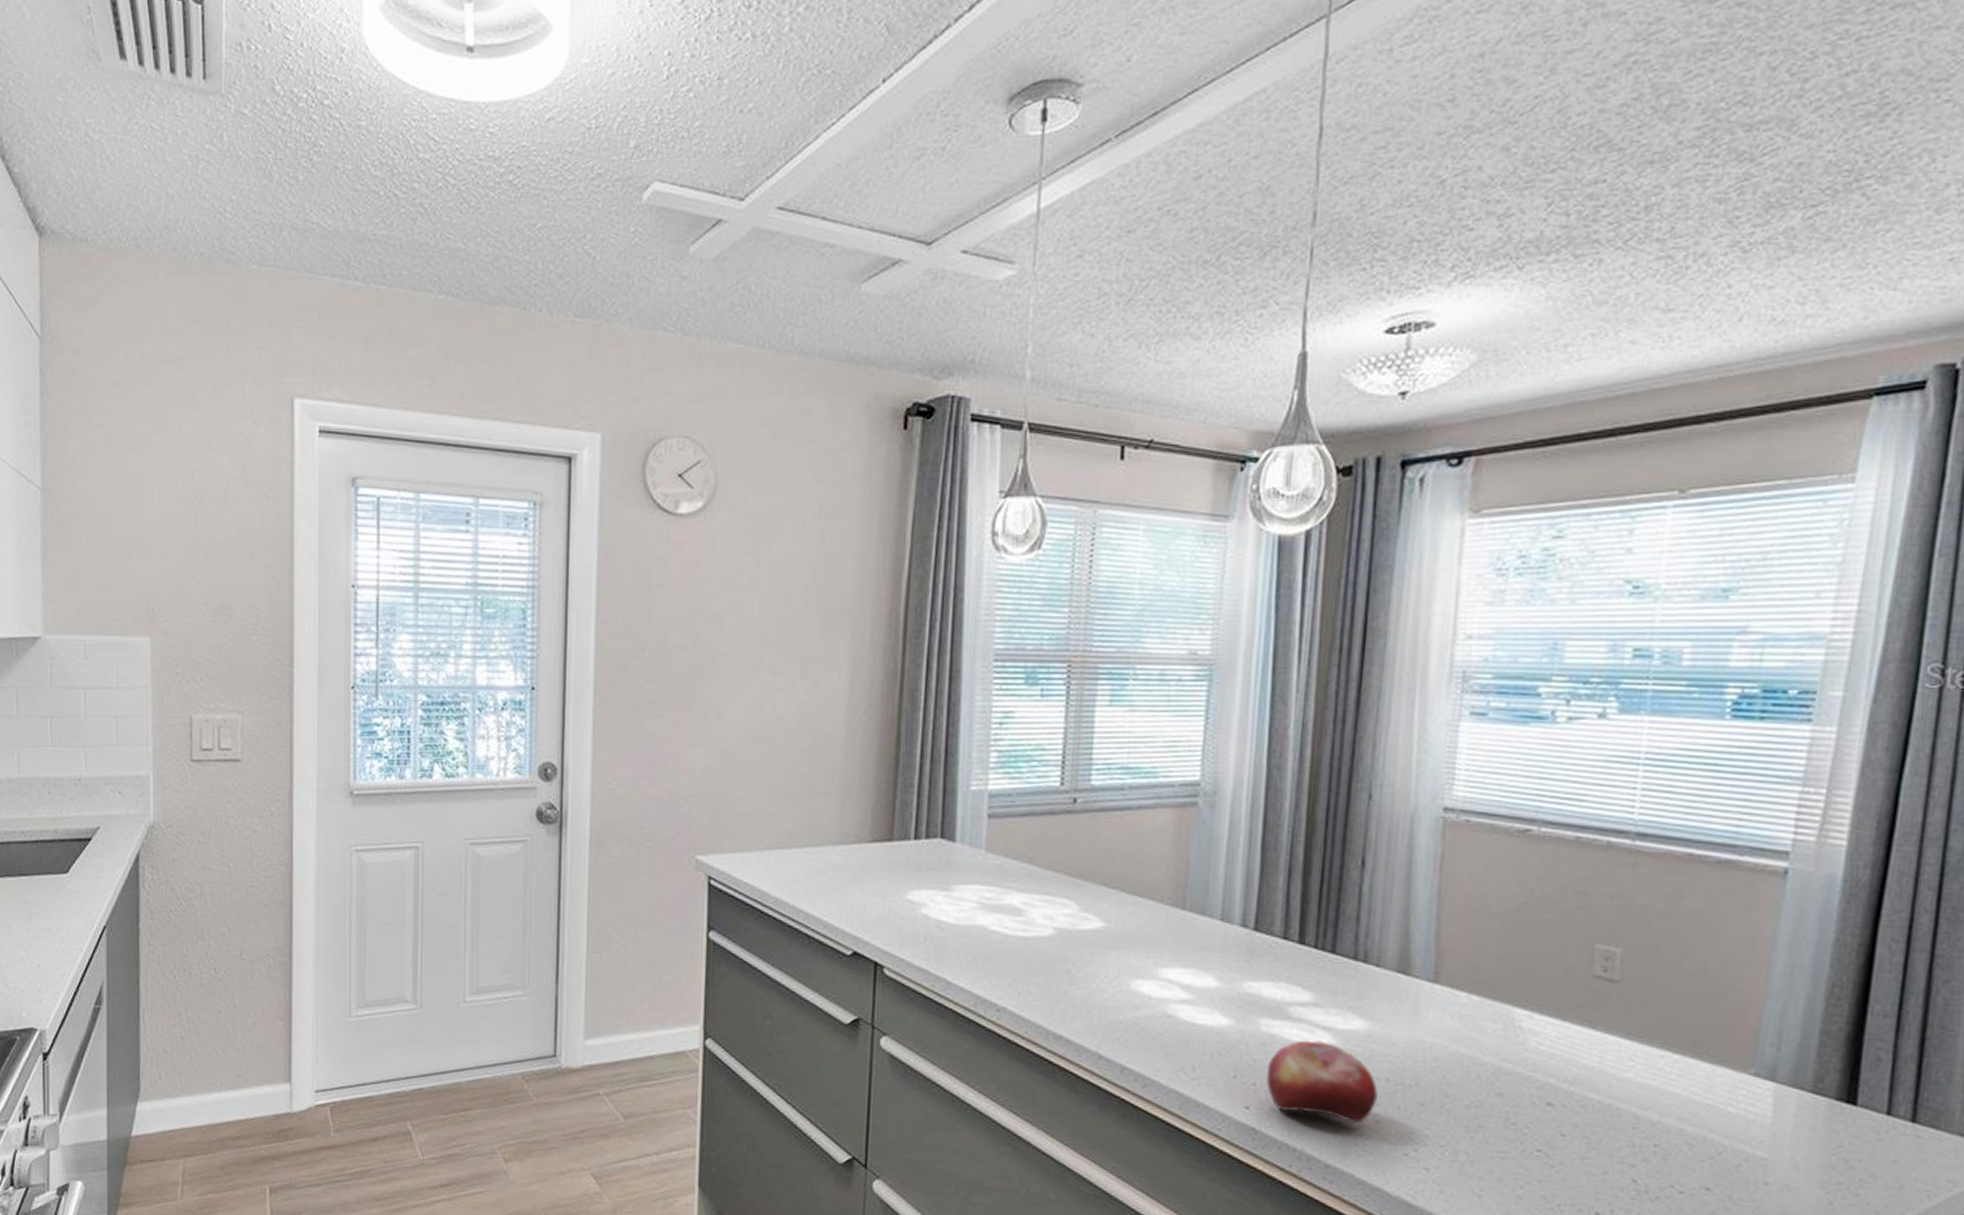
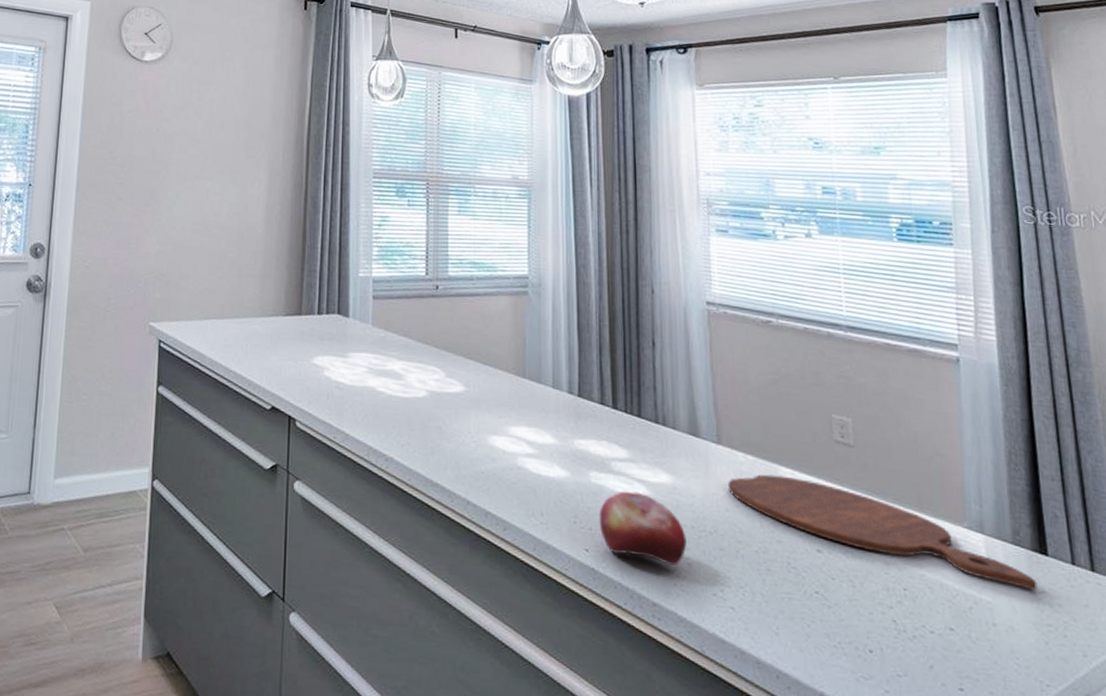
cutting board: none [1441,1017,1835,1145] -> present [728,474,1038,591]

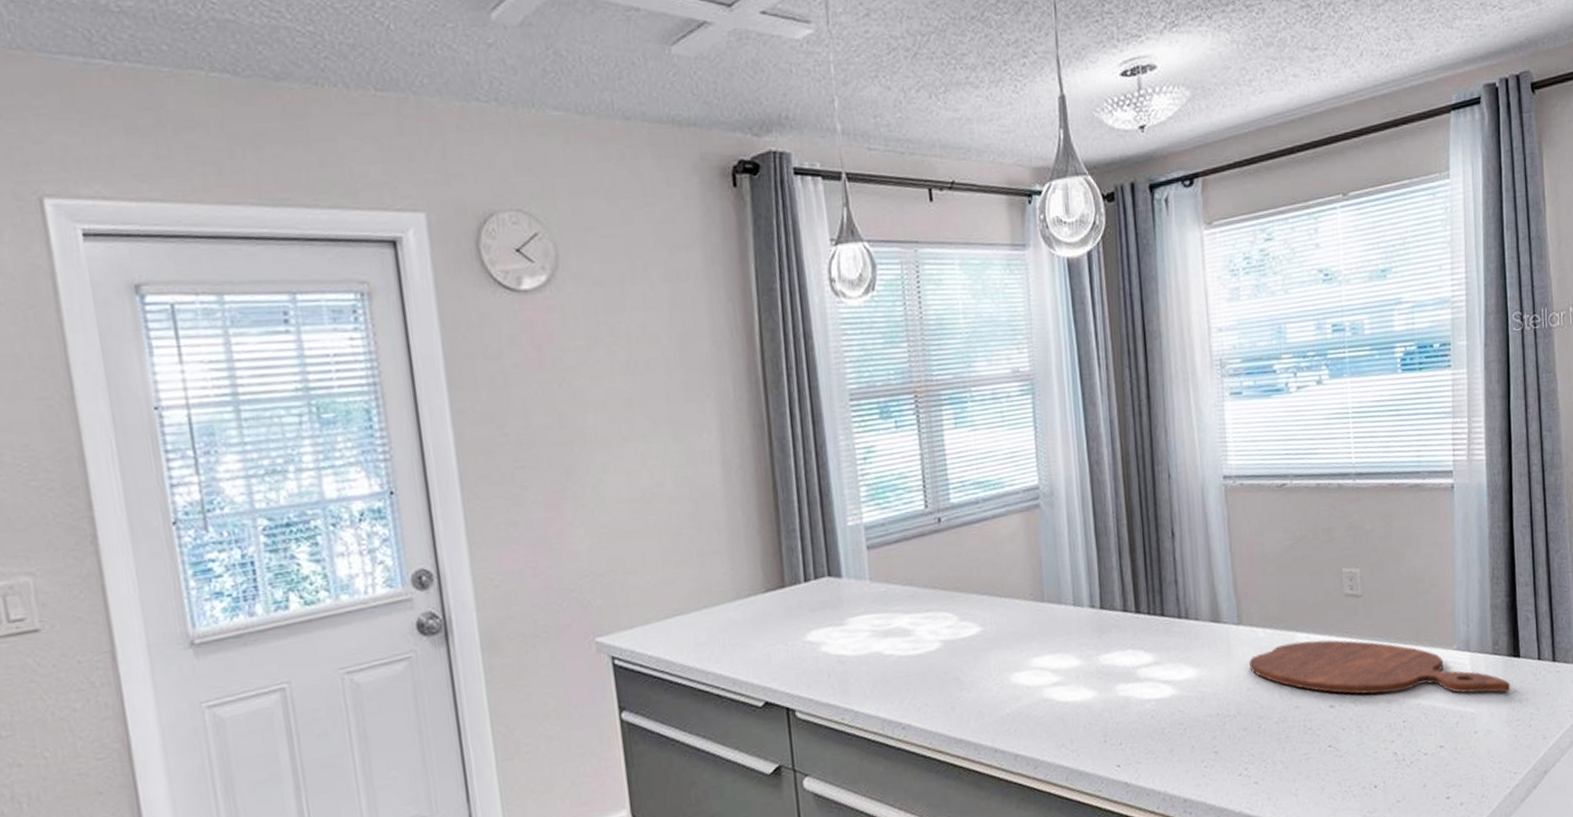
fruit: present [599,491,687,566] -> none [1128,694,1213,761]

